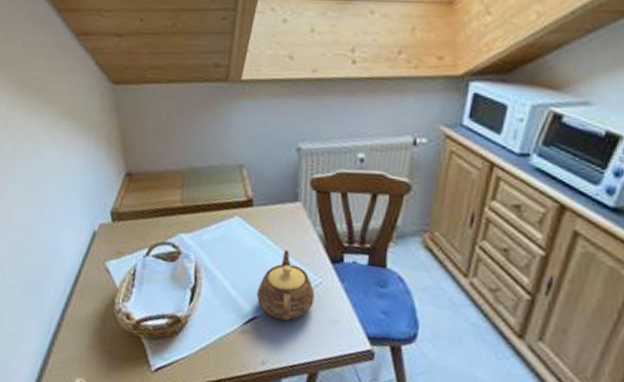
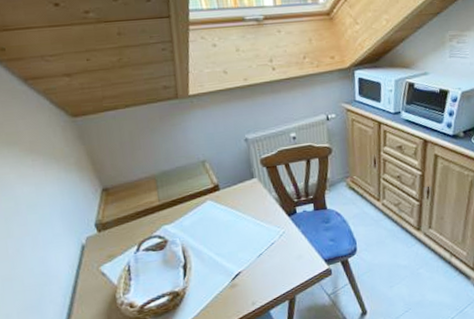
teapot: present [256,250,315,321] -> none [236,216,282,268]

